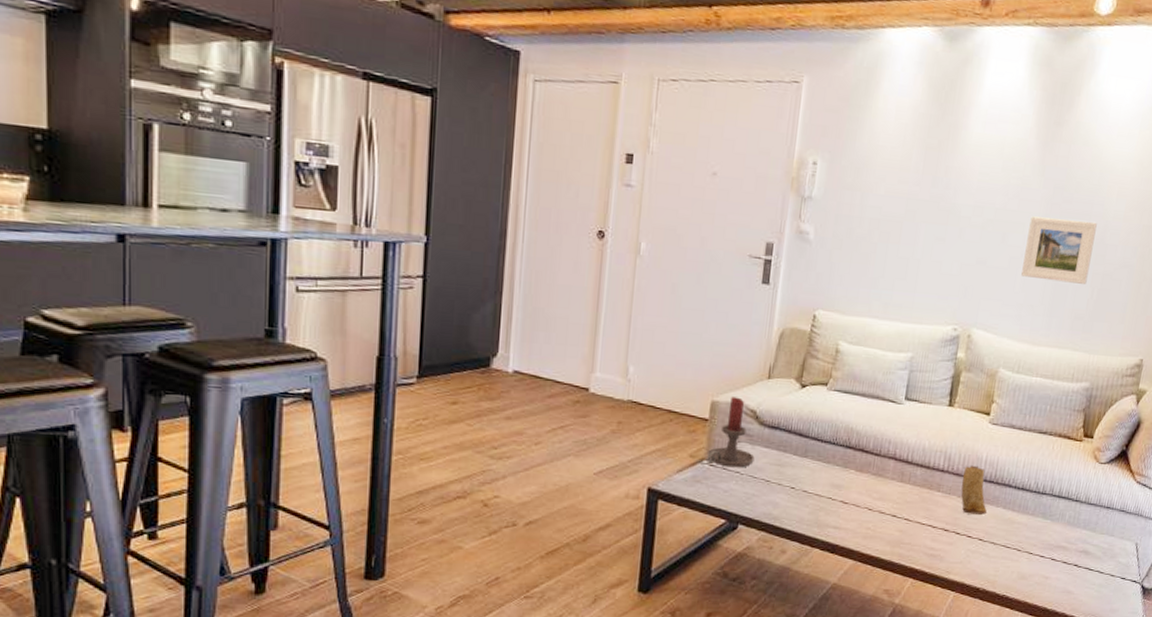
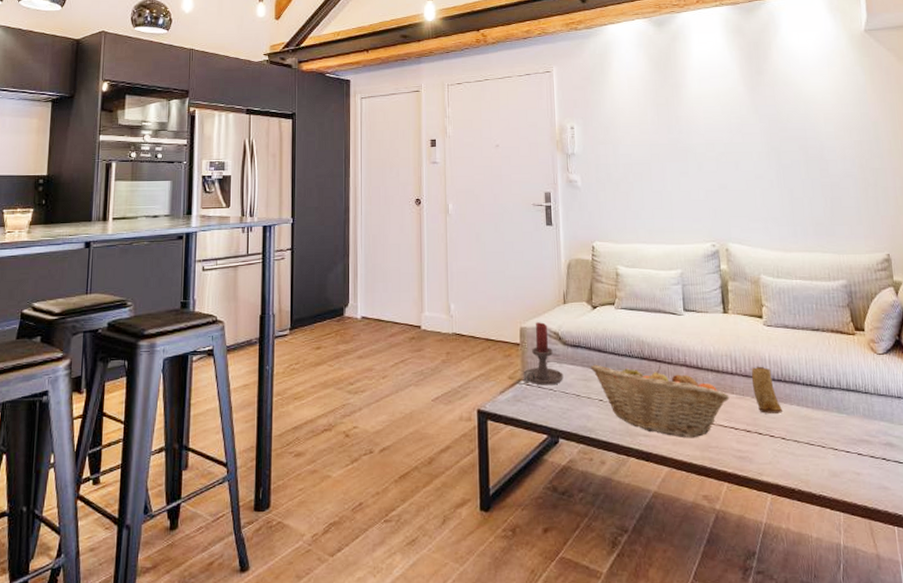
fruit basket: none [786,449,935,534] -> present [590,364,730,438]
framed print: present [1021,216,1097,284] -> none [755,143,818,196]

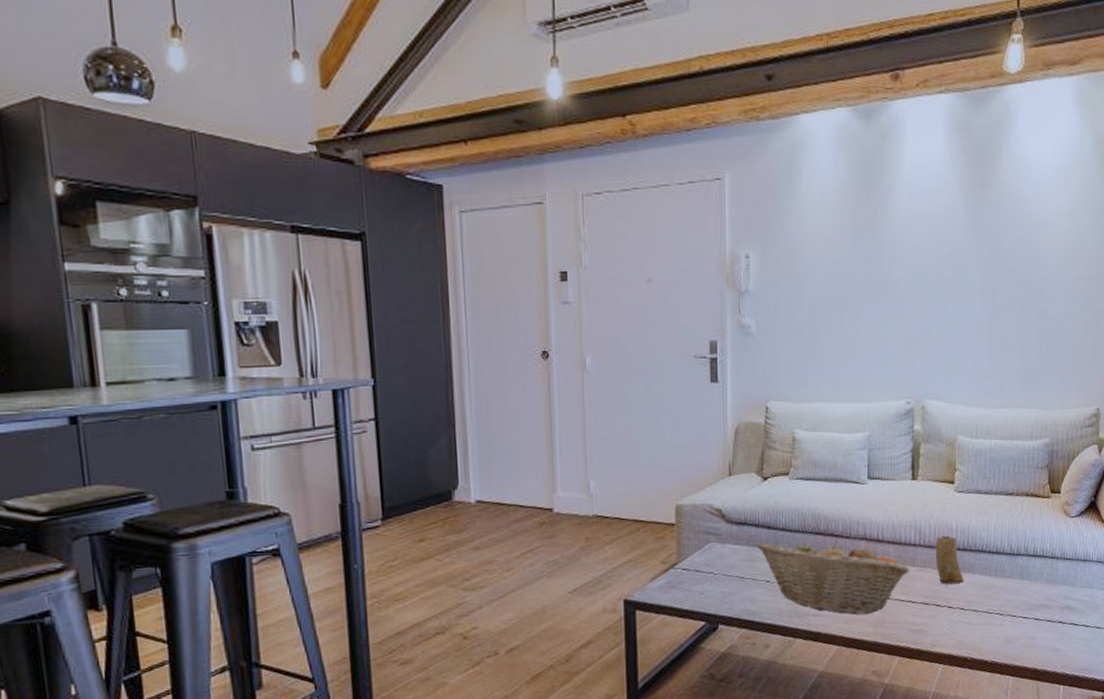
candle holder: present [523,322,564,385] -> none [679,498,726,569]

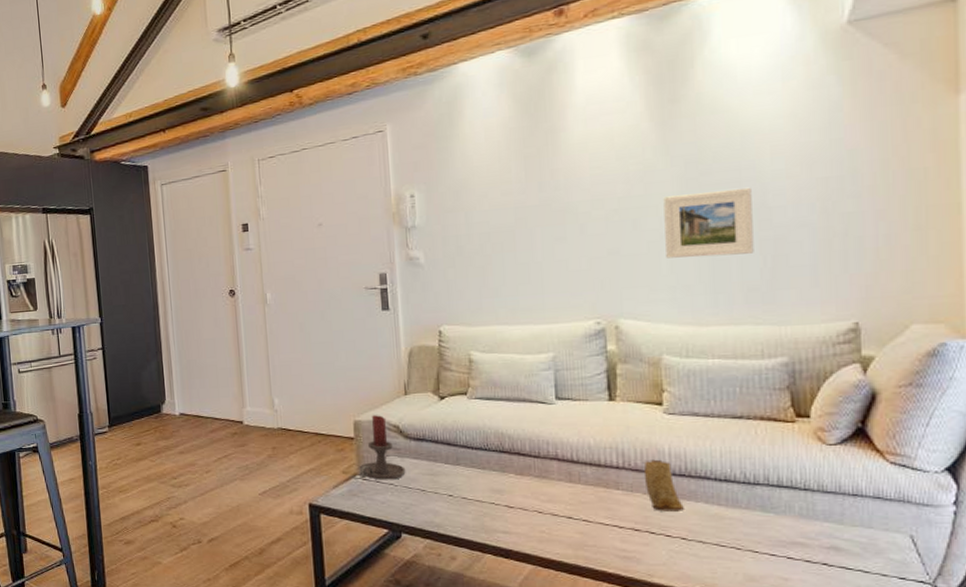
candle holder: none [679,498,726,569] -> present [359,415,406,480]
fruit basket: present [757,540,910,615] -> none [437,458,613,536]
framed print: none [967,278,1035,342] -> present [663,187,754,258]

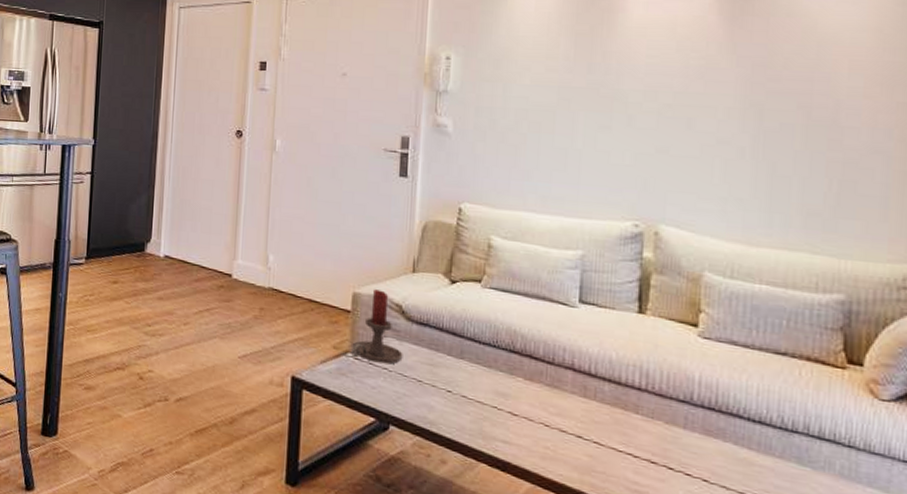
mug: present [643,459,686,511] -> none [668,386,711,450]
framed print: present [663,187,754,258] -> none [720,98,823,174]

